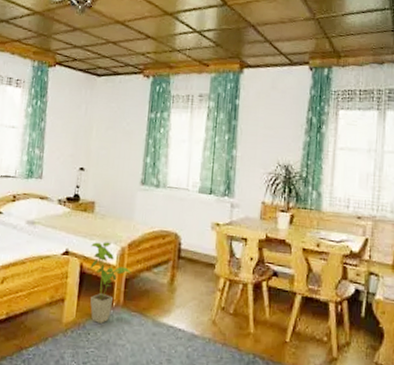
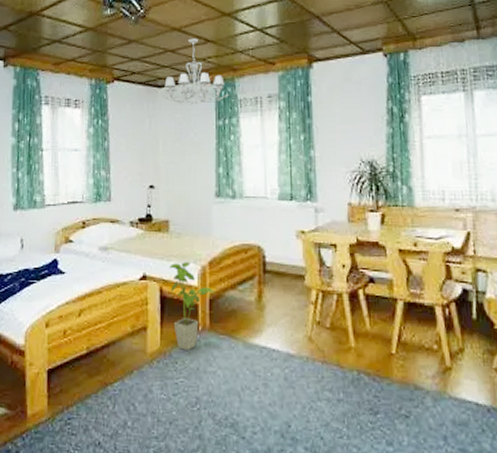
chandelier: none [98,32,164,96] -> present [160,38,230,105]

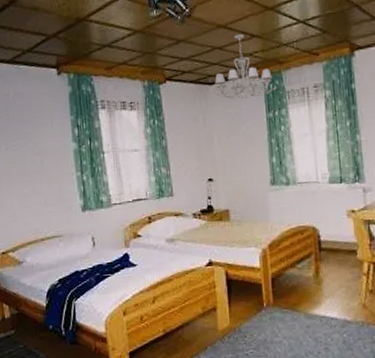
house plant: present [169,262,215,350] -> none [233,246,276,325]

